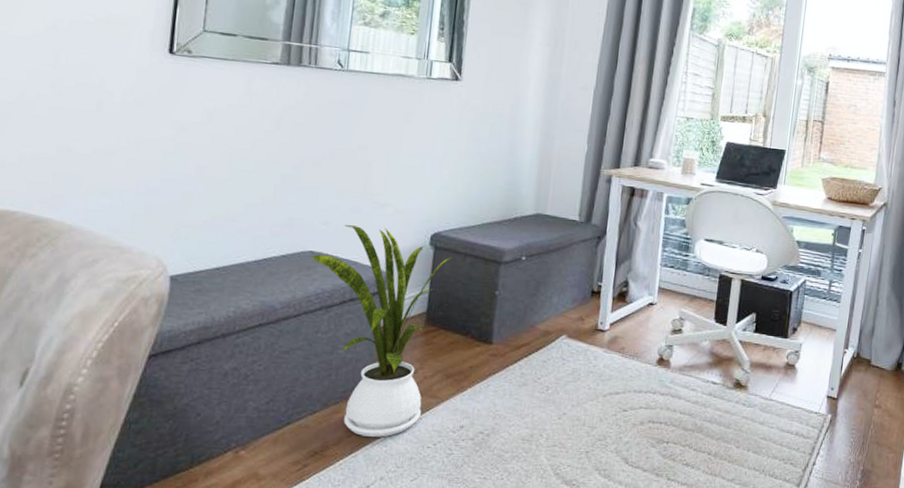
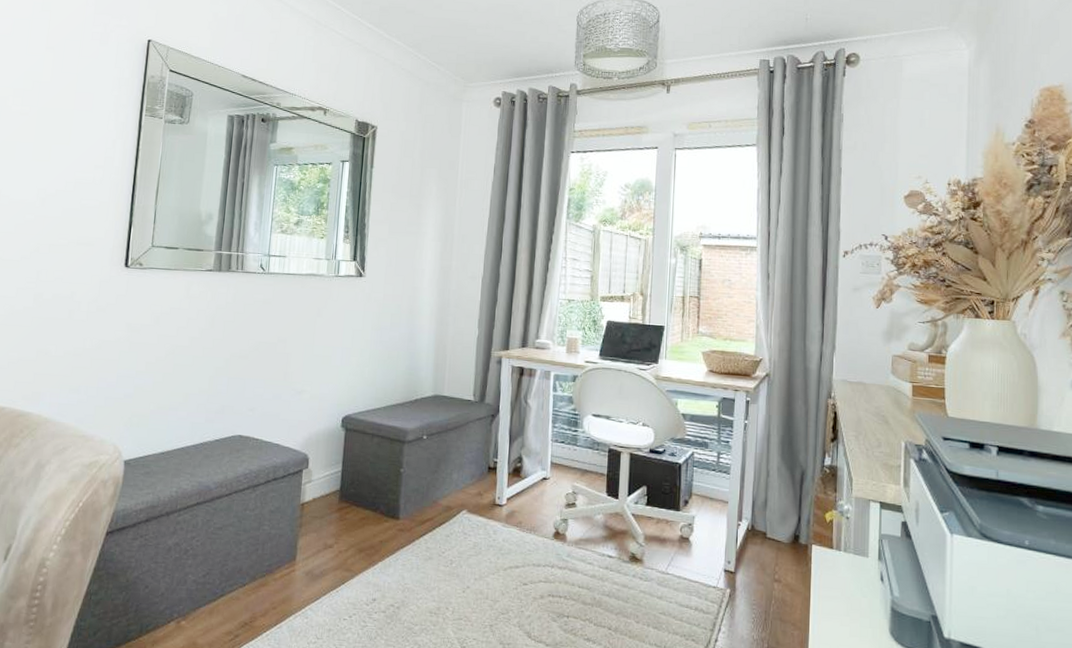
house plant: present [310,225,453,437] -> none [239,411,362,609]

